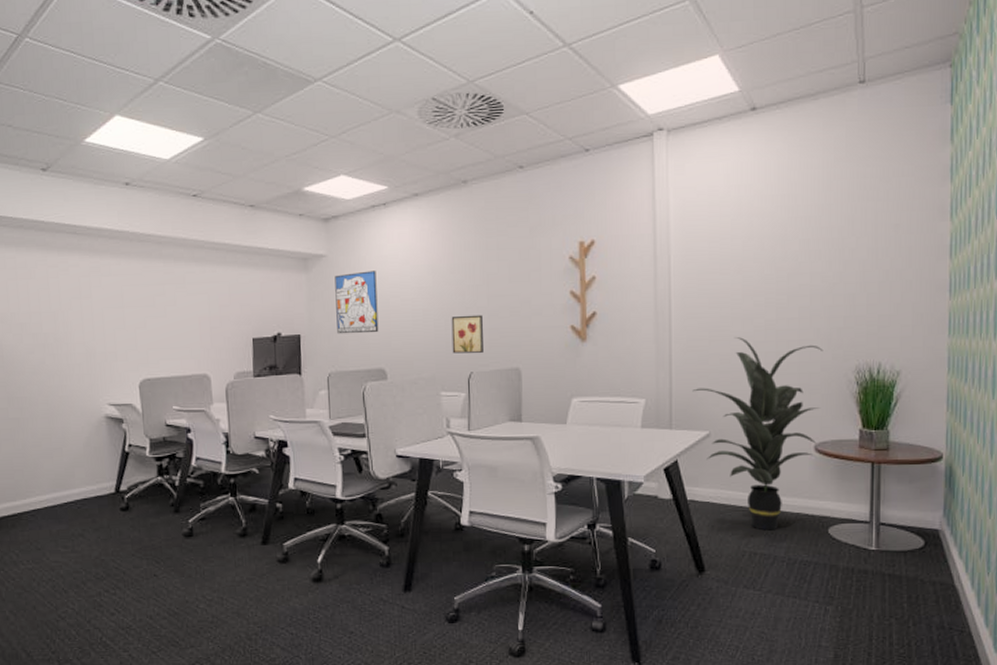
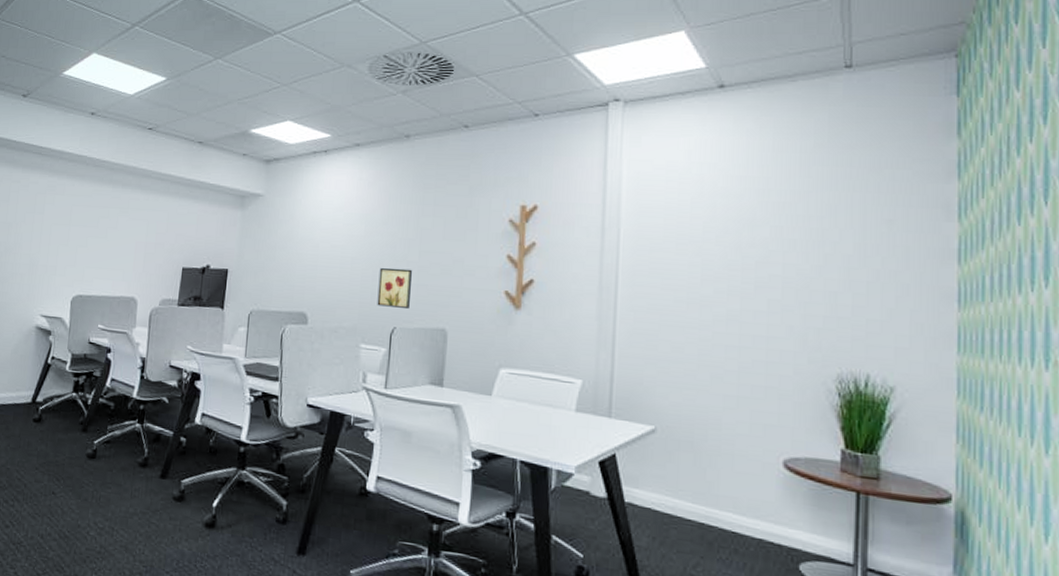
wall art: present [335,270,379,334] -> none [264,214,310,275]
indoor plant: present [692,337,823,531] -> none [637,325,797,556]

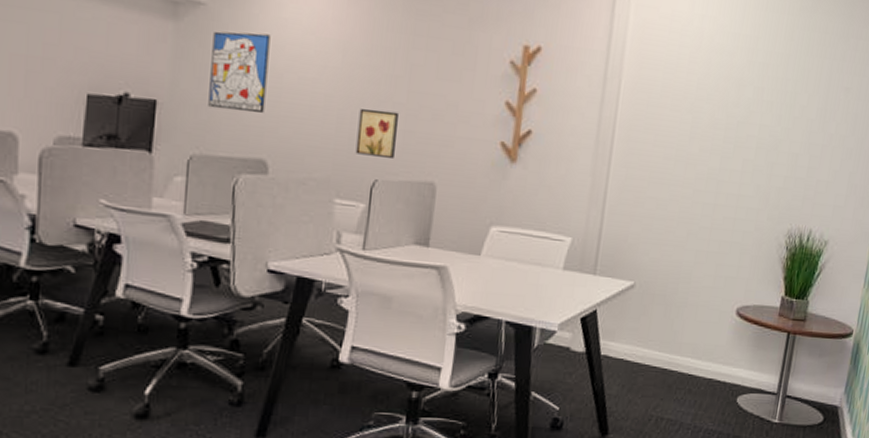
wall art: none [264,214,310,275] -> present [208,31,271,113]

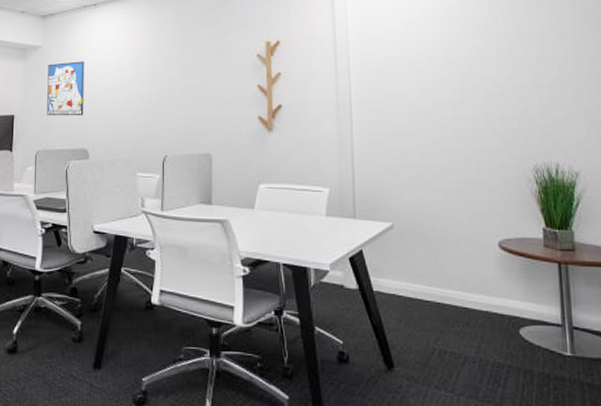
wall art: present [355,109,398,158] -> none [149,103,177,138]

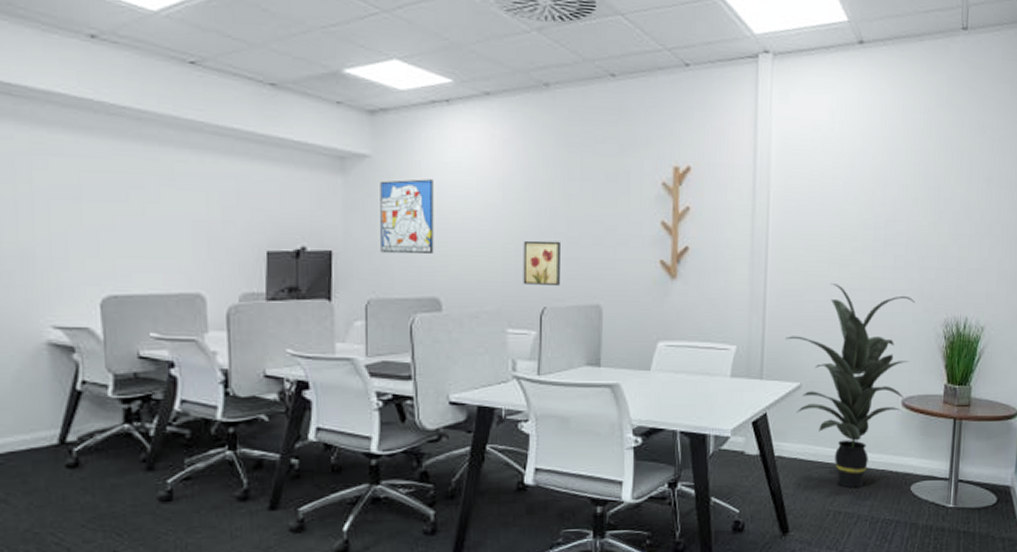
wall art: none [149,103,177,138] -> present [523,240,560,285]
indoor plant: none [374,133,501,328] -> present [785,284,915,488]

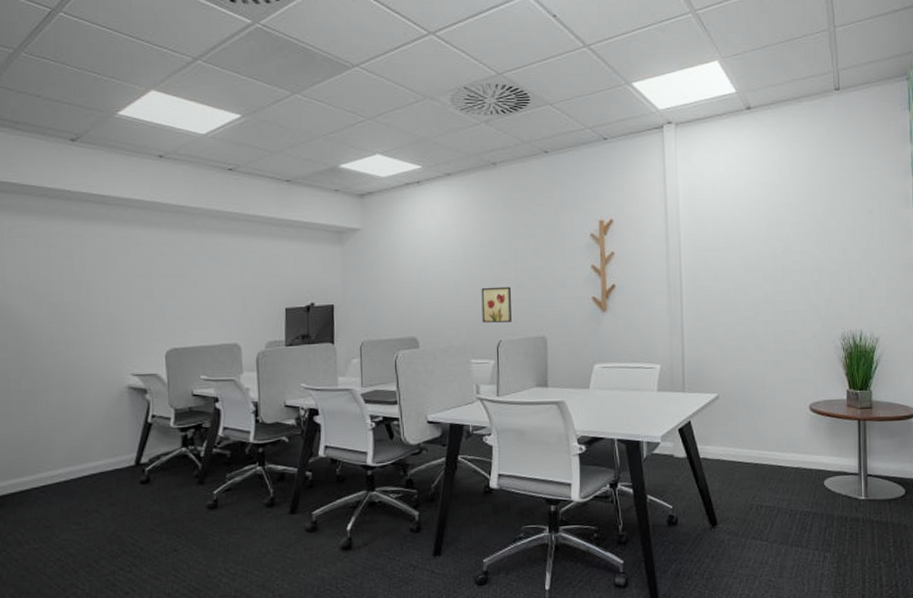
wall art: present [380,179,434,254] -> none [369,244,411,305]
indoor plant: present [785,284,915,488] -> none [702,308,814,485]

